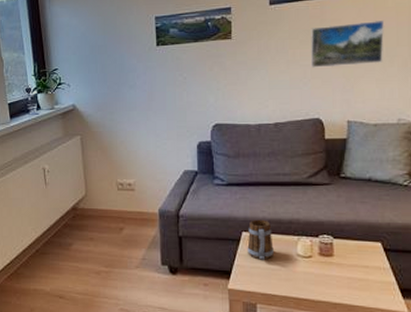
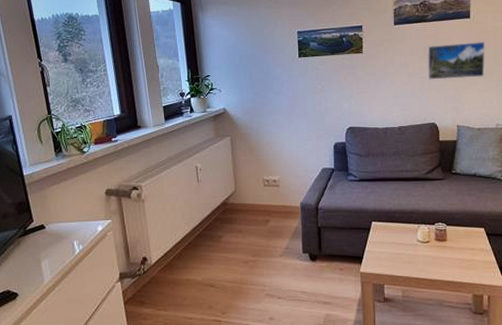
mug: present [247,219,274,260] -> none [376,210,398,246]

